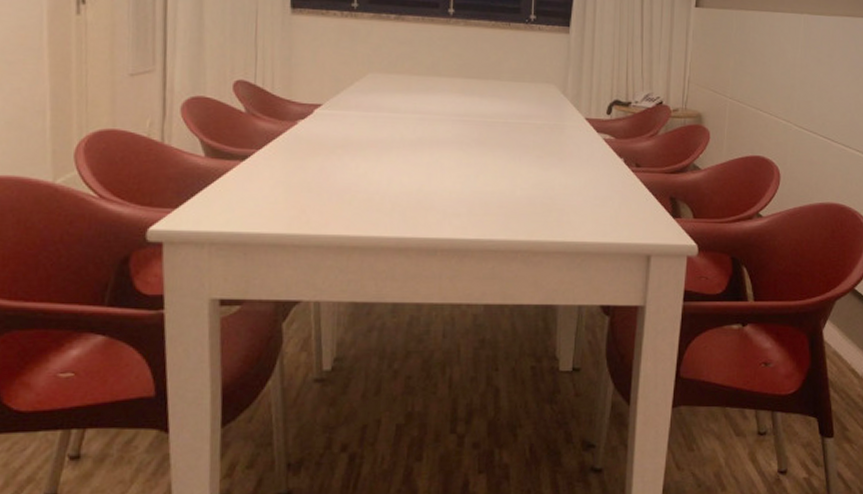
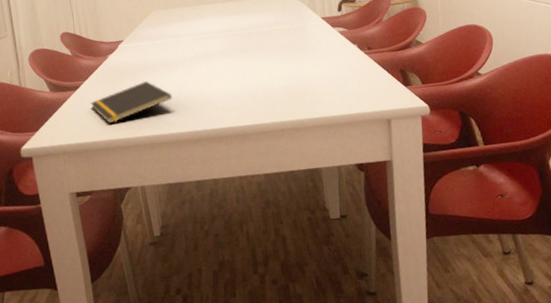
notepad: none [261,163,378,213] -> present [90,81,173,124]

